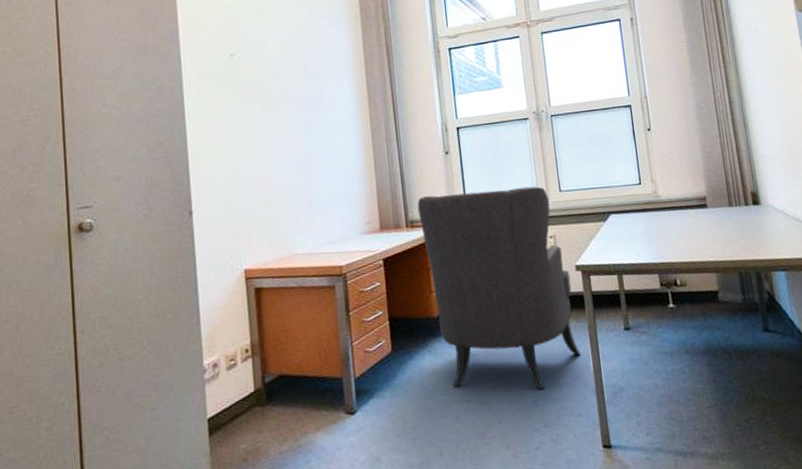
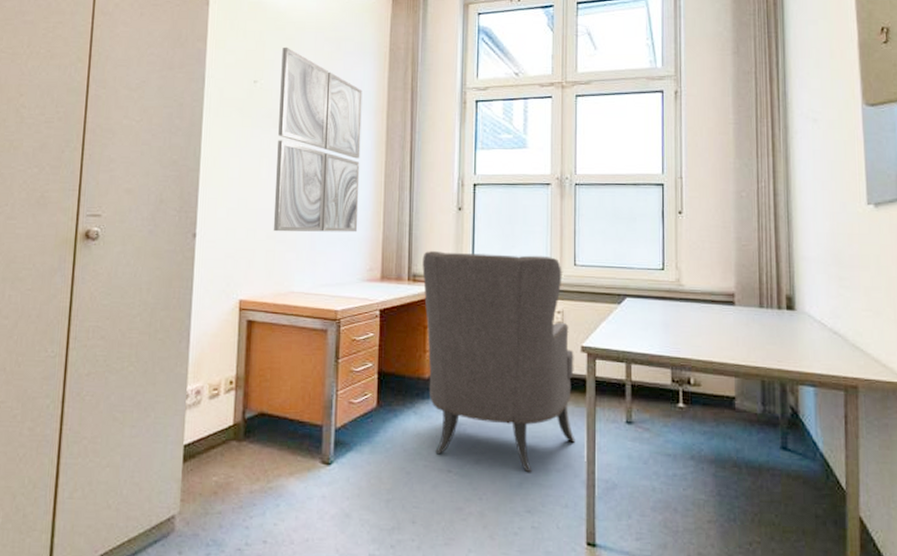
wall art: none [255,17,352,199] -> present [273,47,362,233]

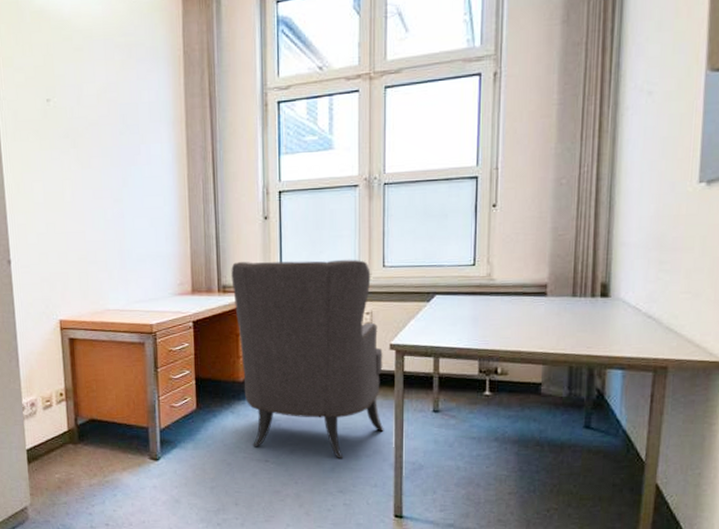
wall art: present [273,47,362,233] -> none [71,59,166,253]

